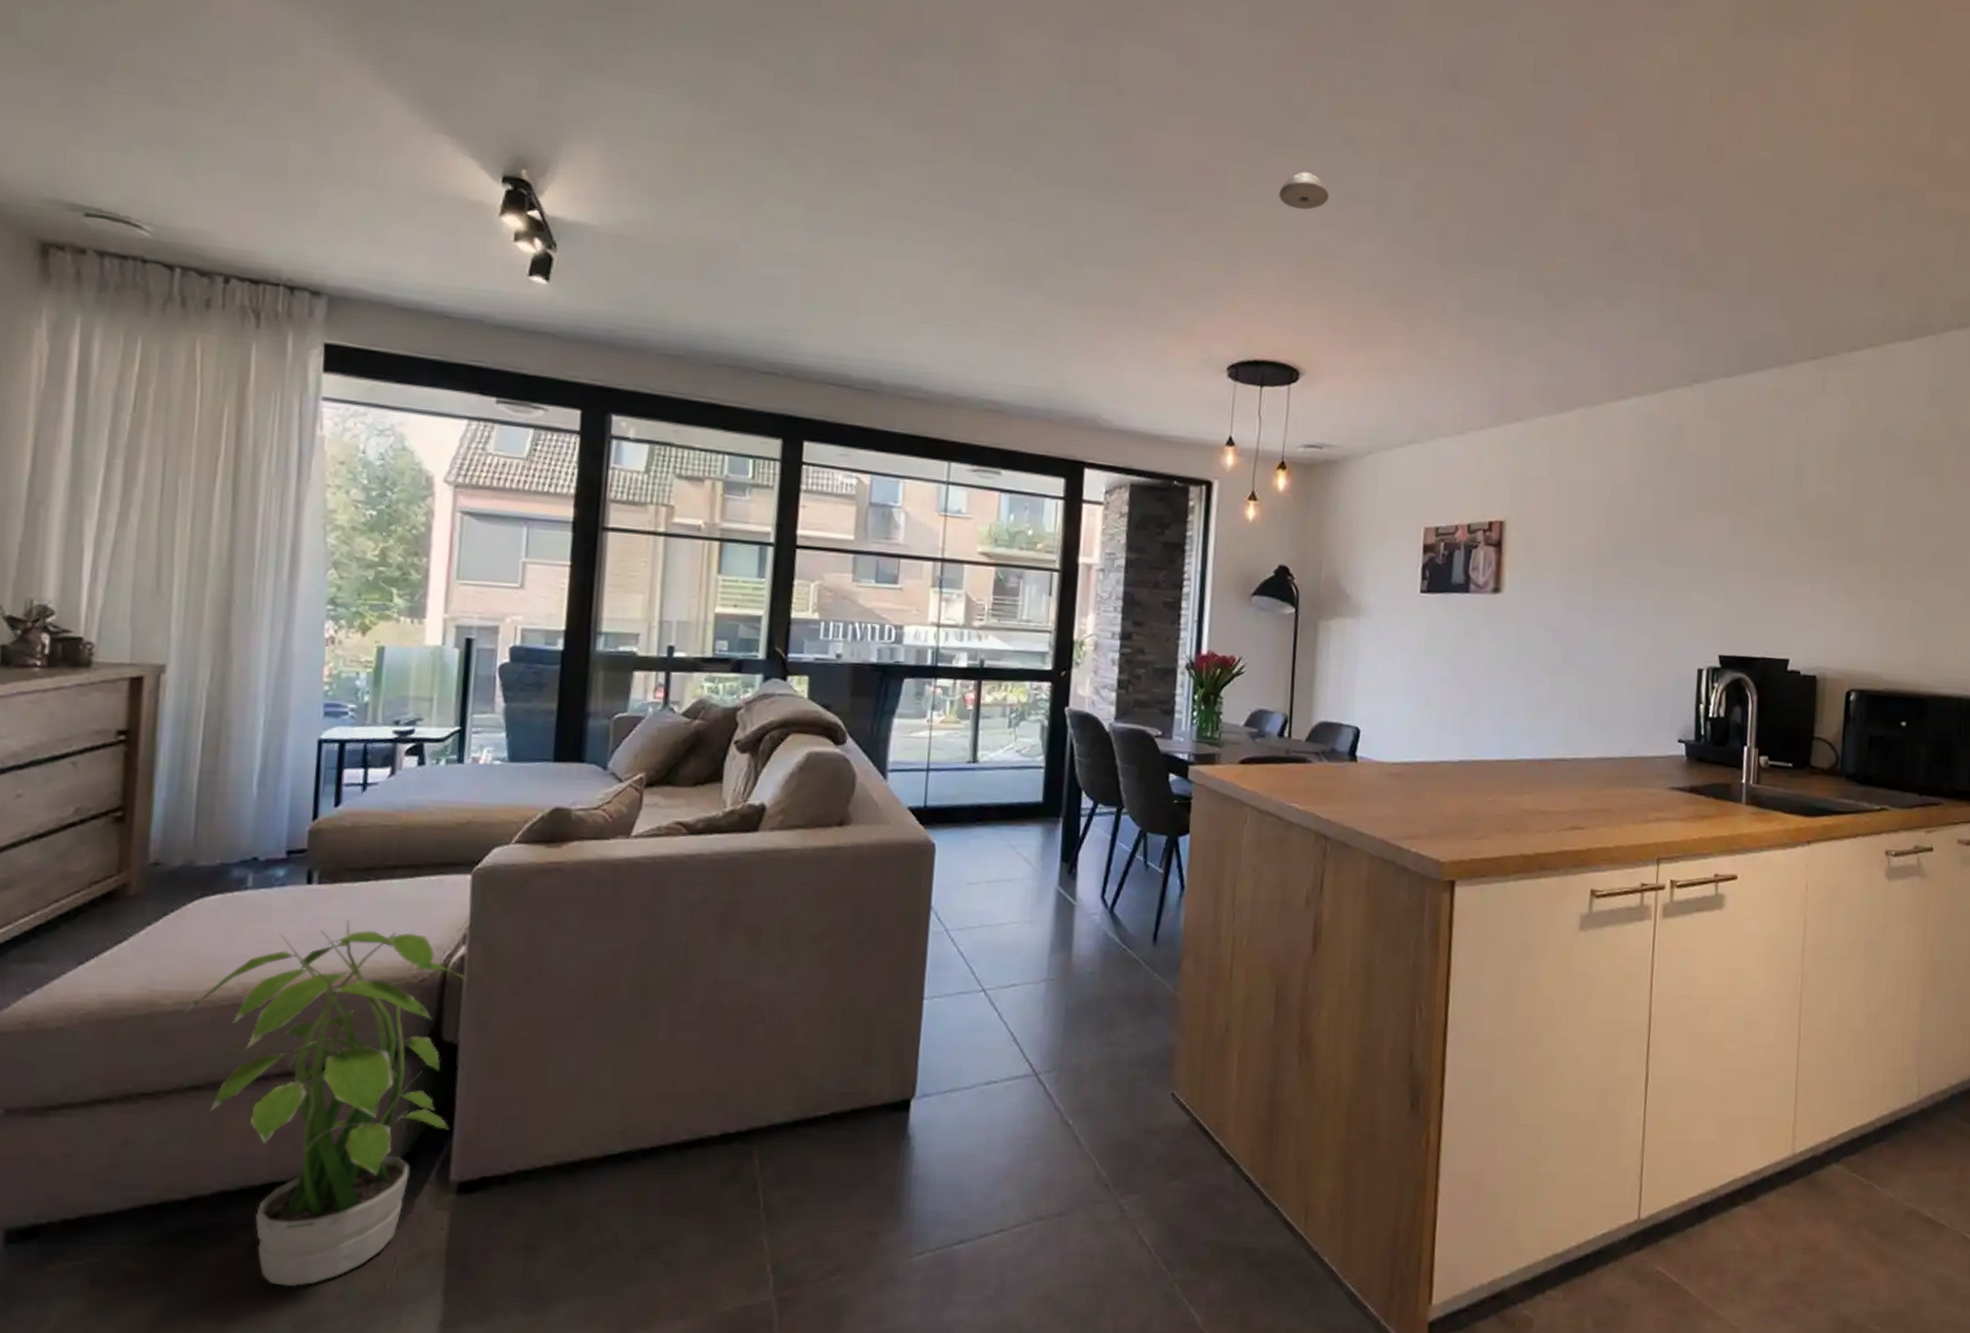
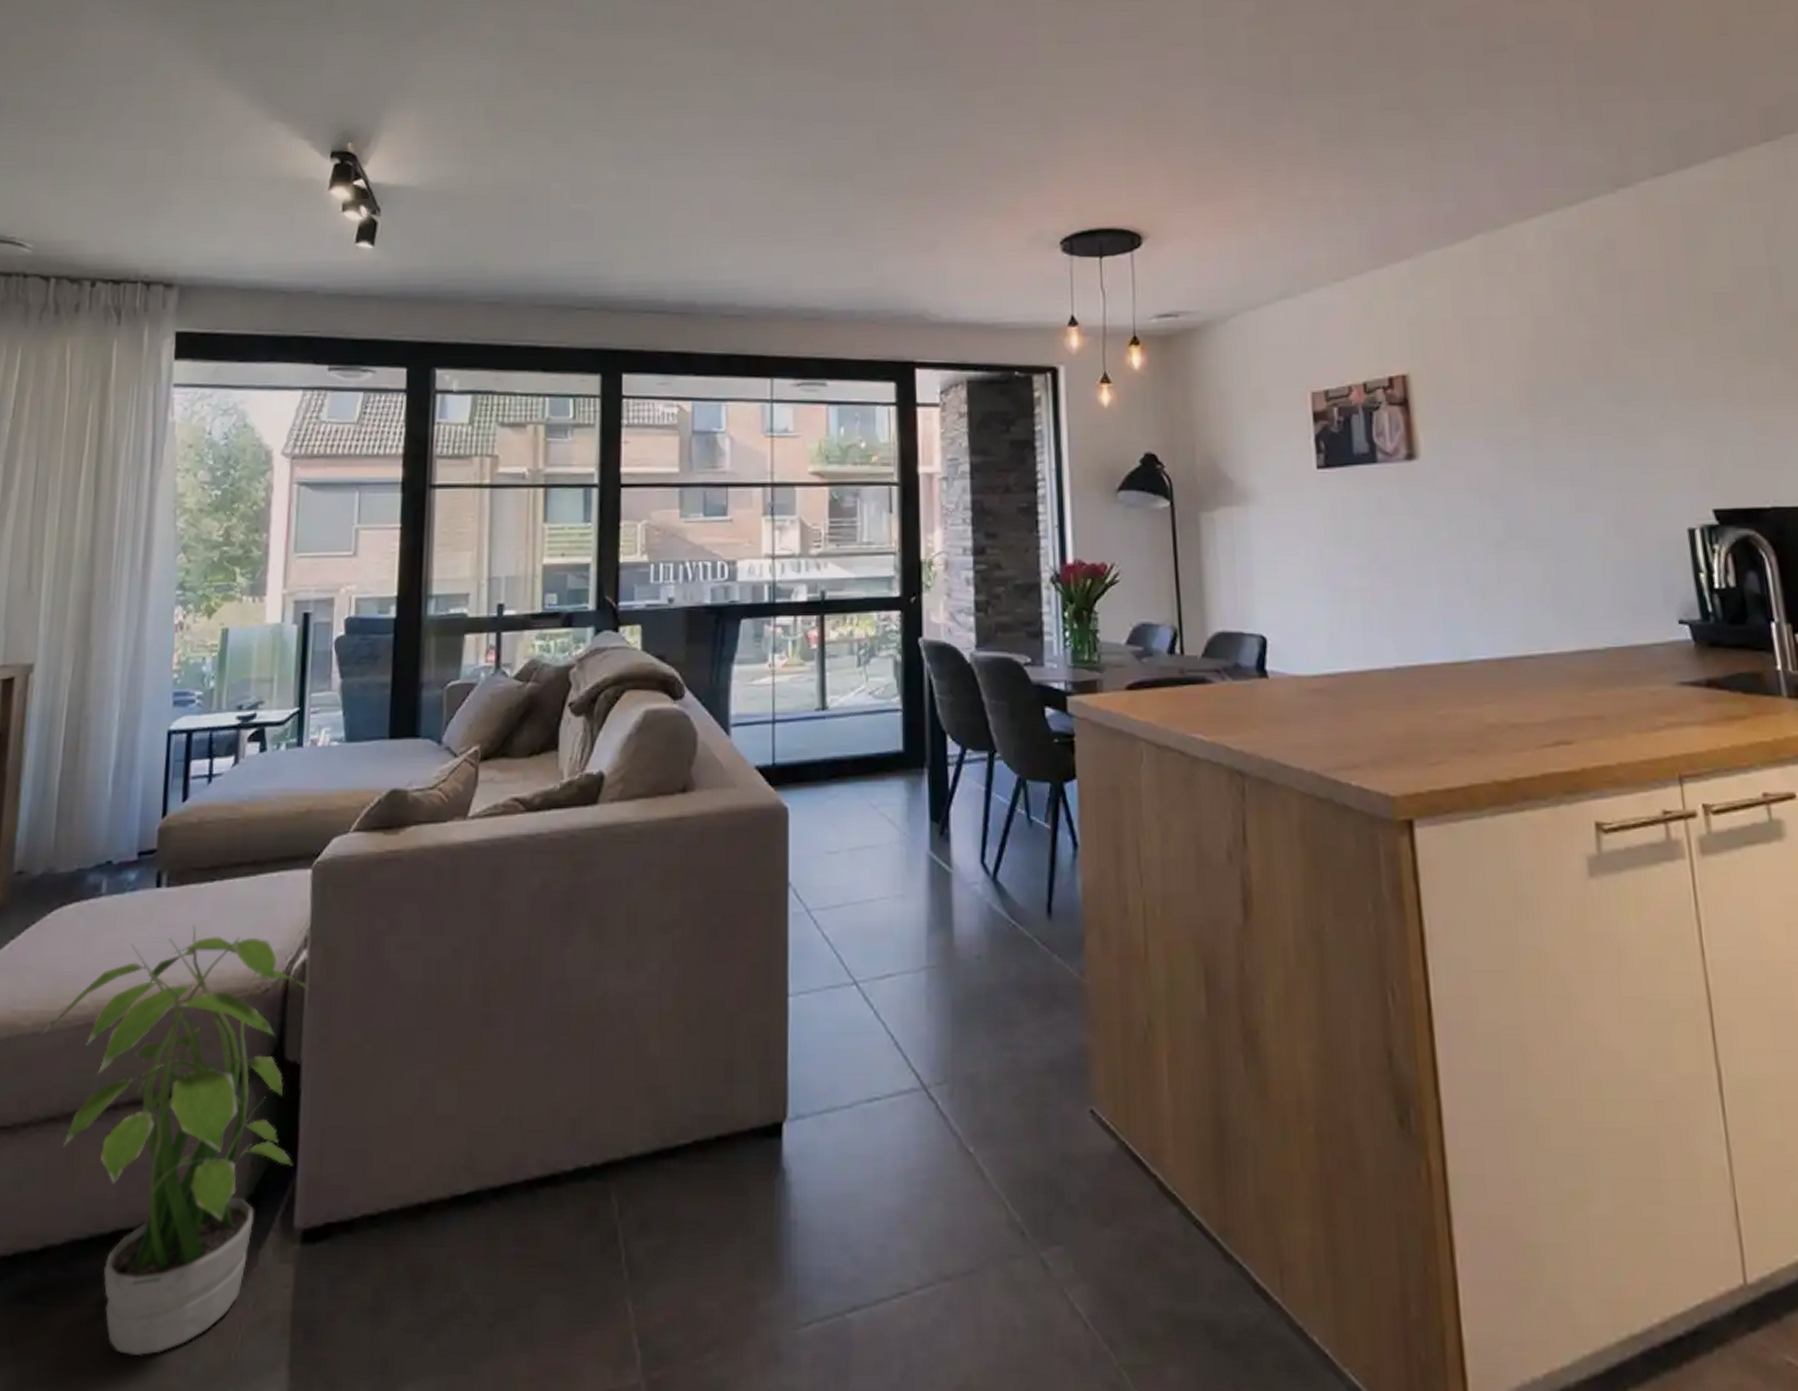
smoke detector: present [1279,172,1329,210] -> none [1096,25,1151,64]

